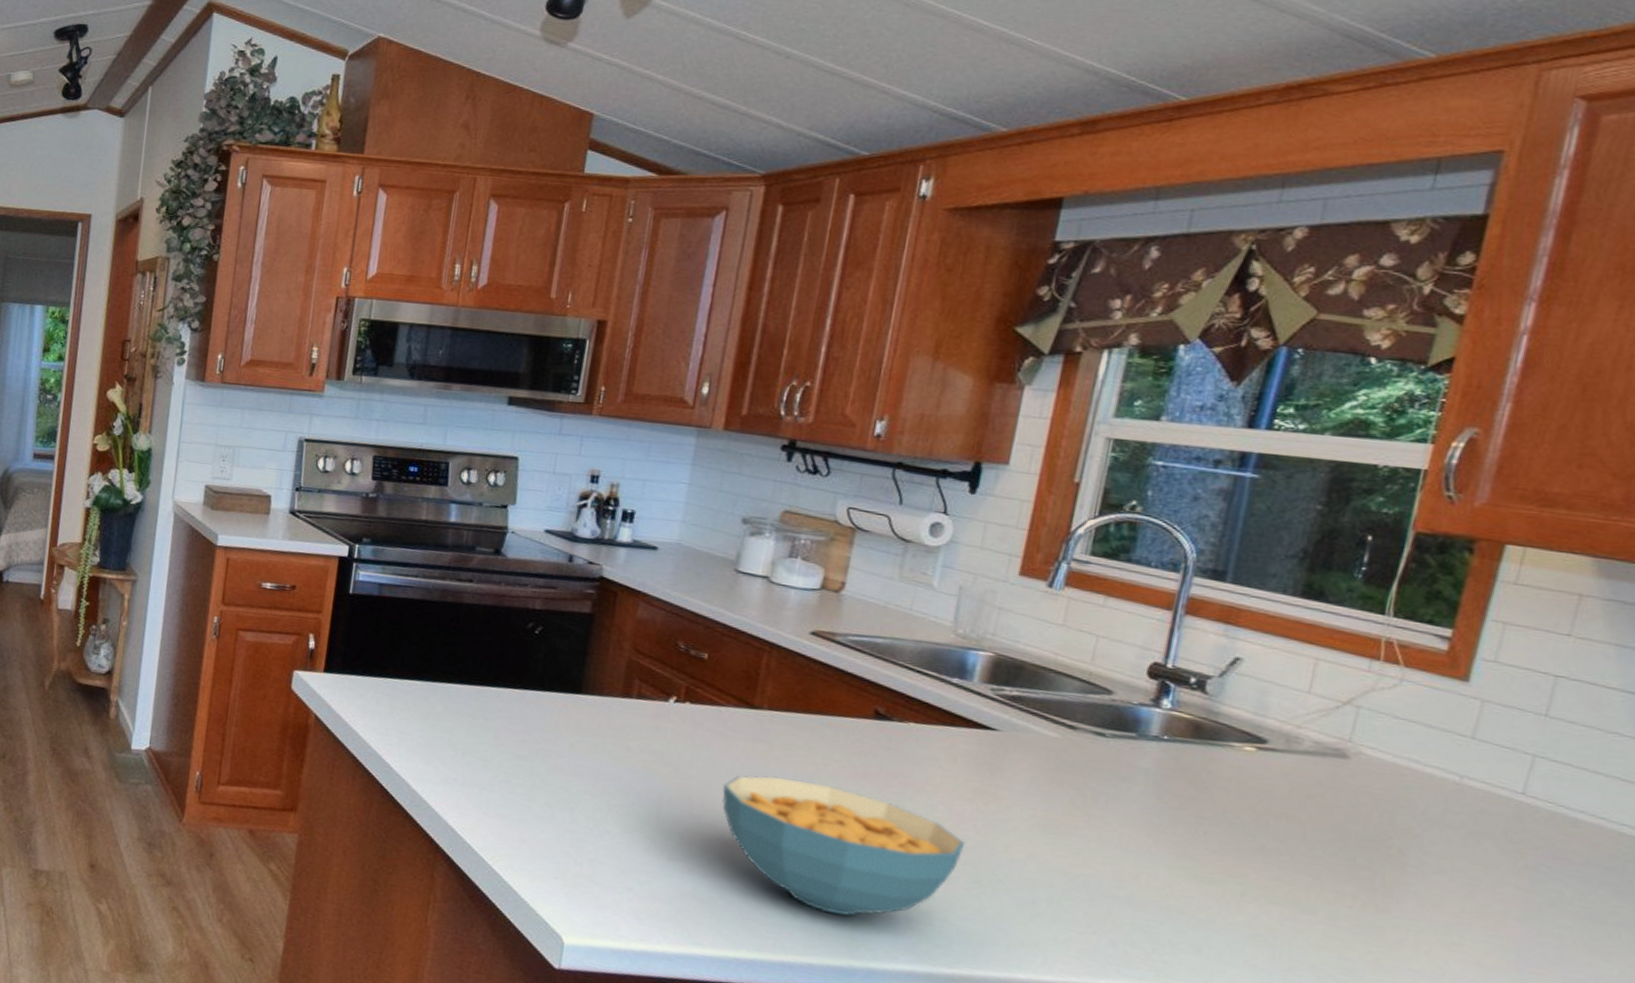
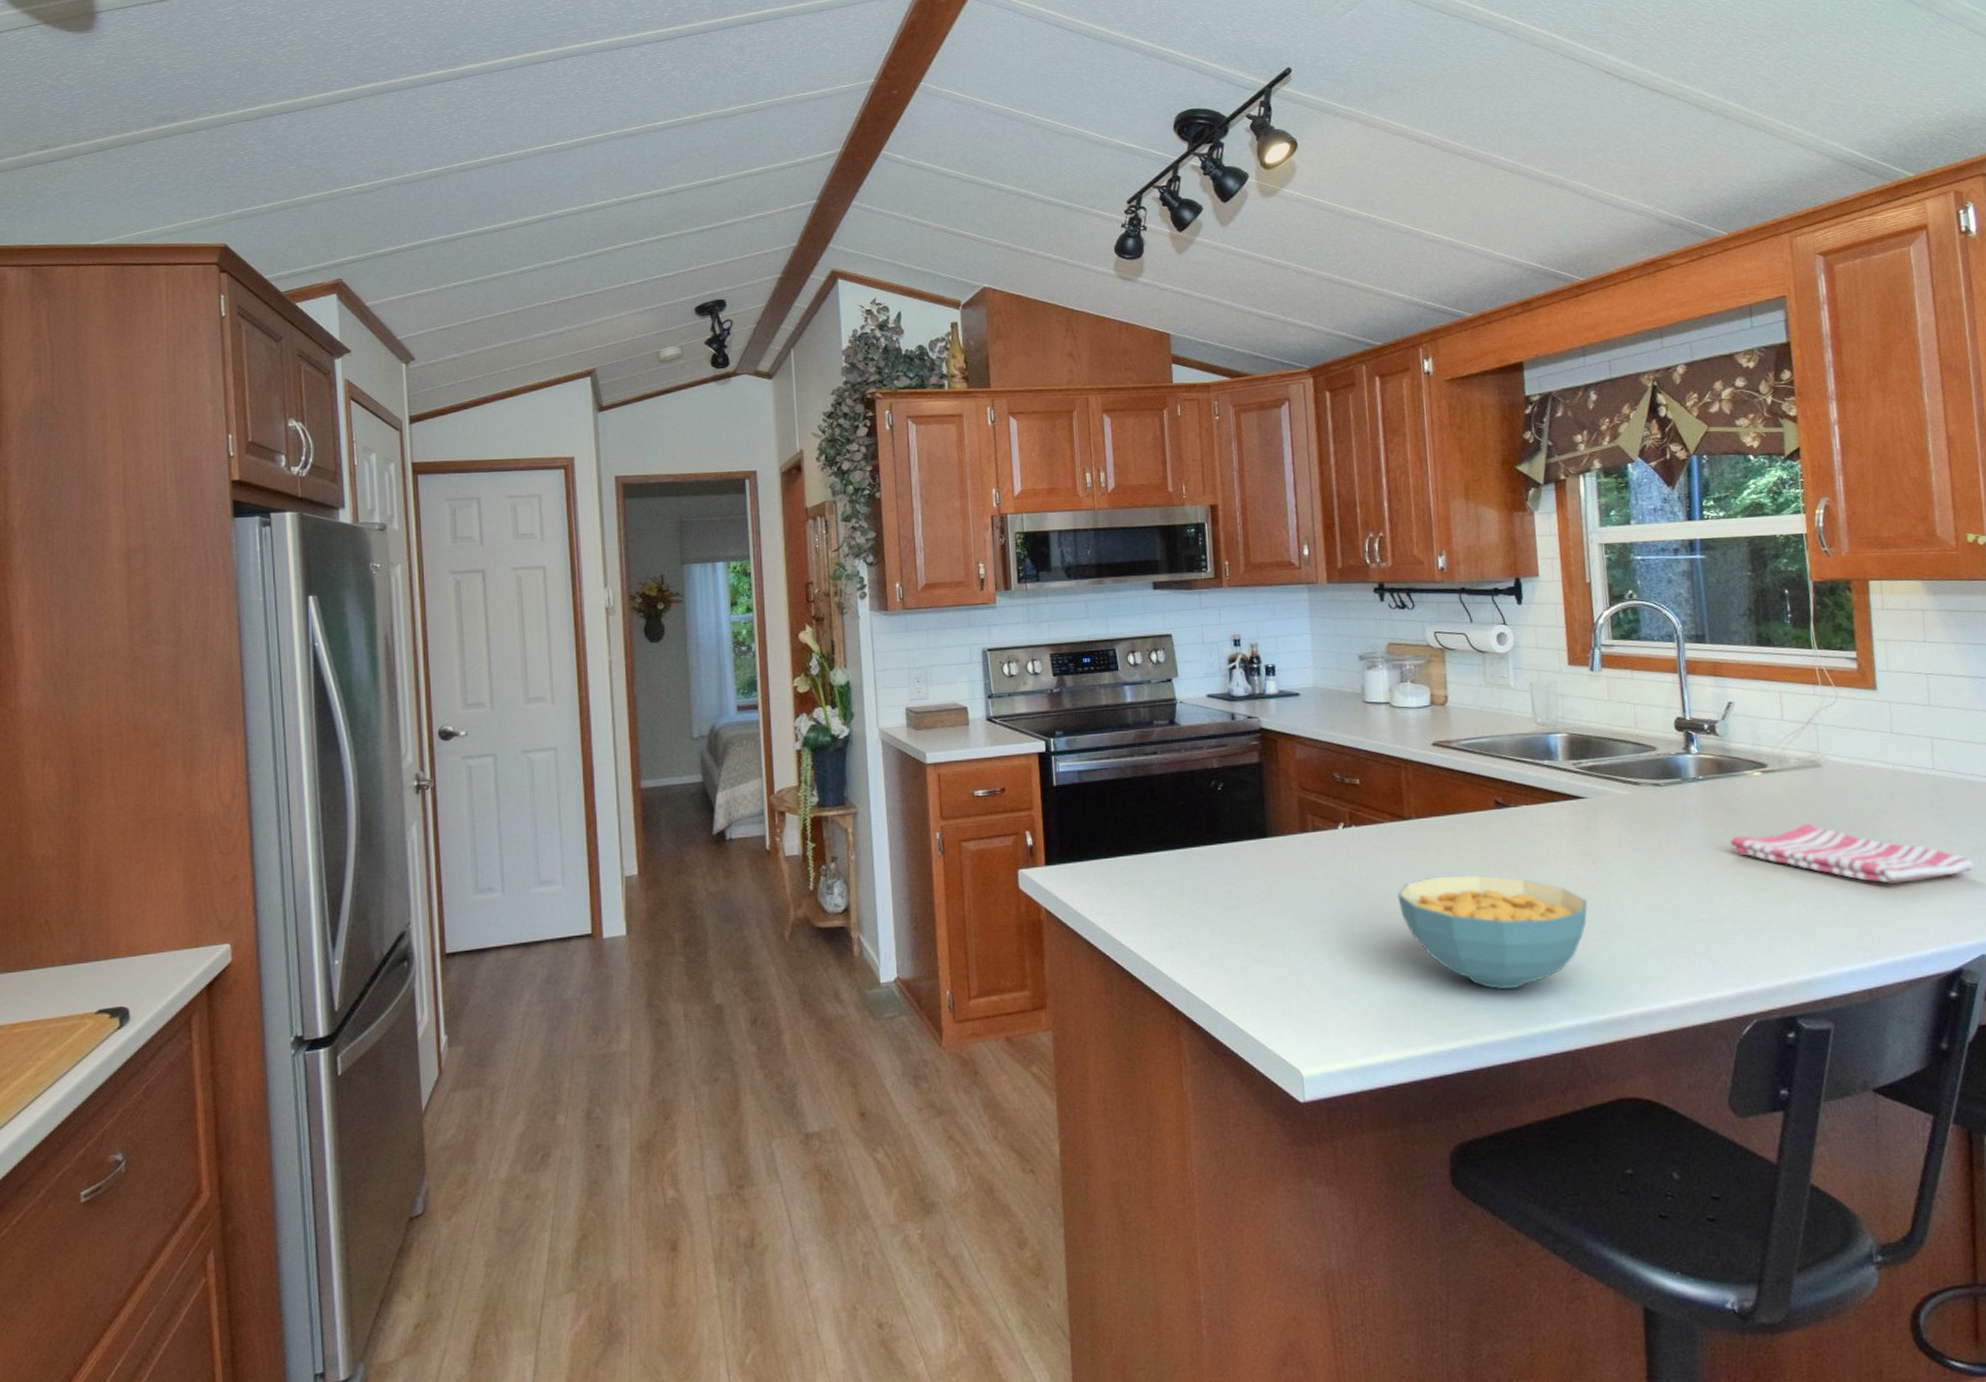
dish towel: none [1184,814,1545,927] -> present [1731,823,1974,883]

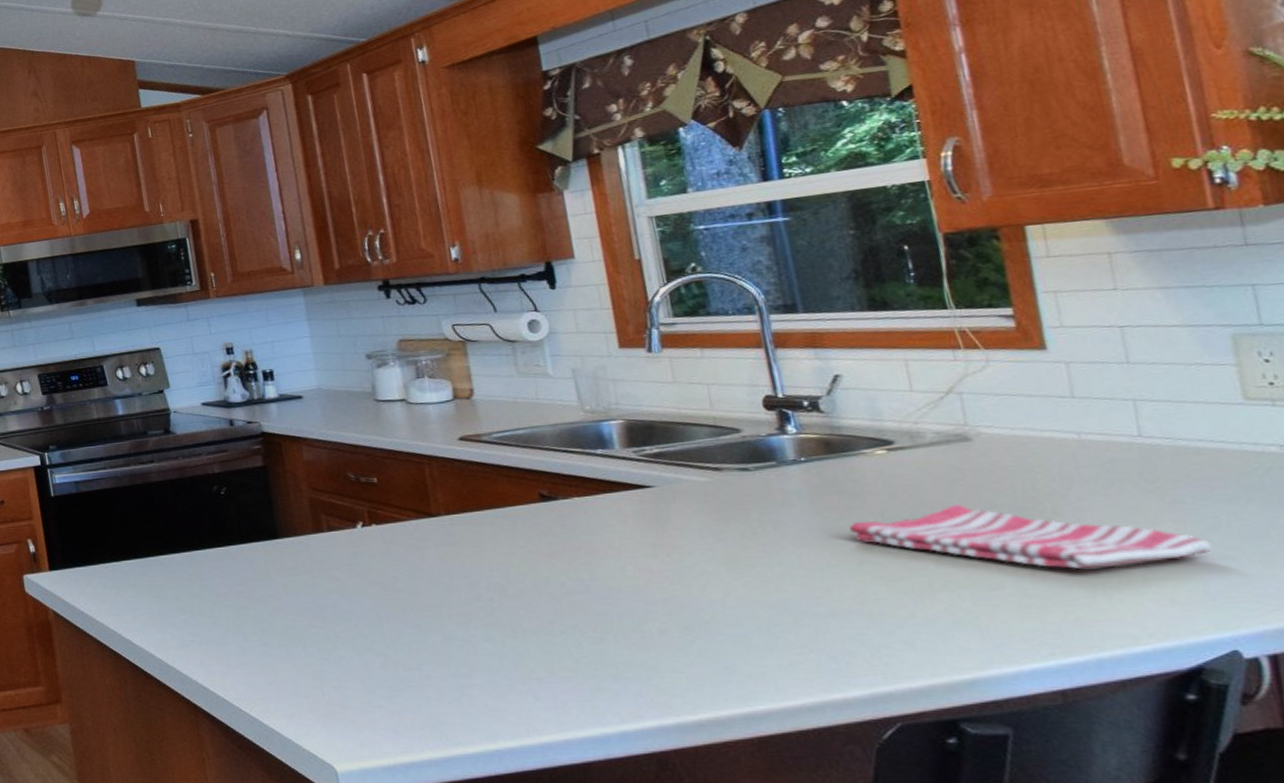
cereal bowl: present [1397,874,1588,990] -> none [429,570,664,689]

